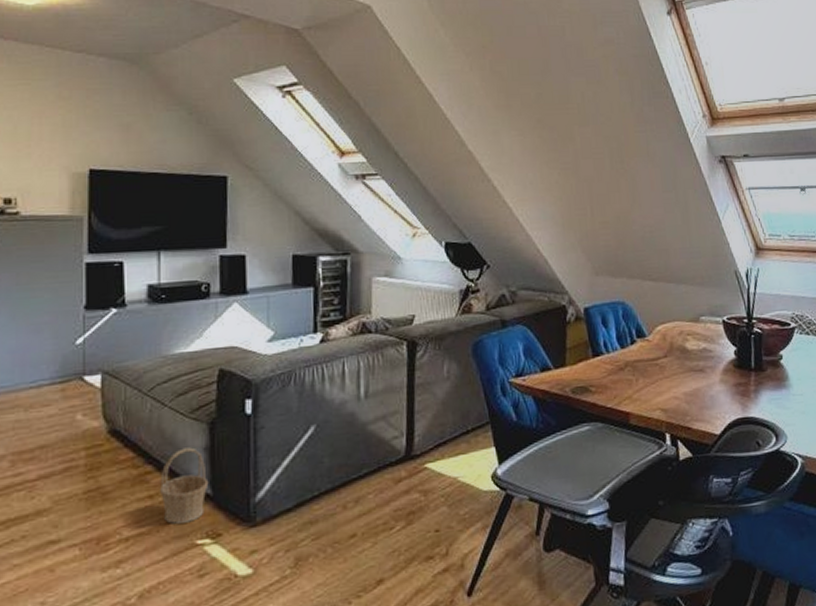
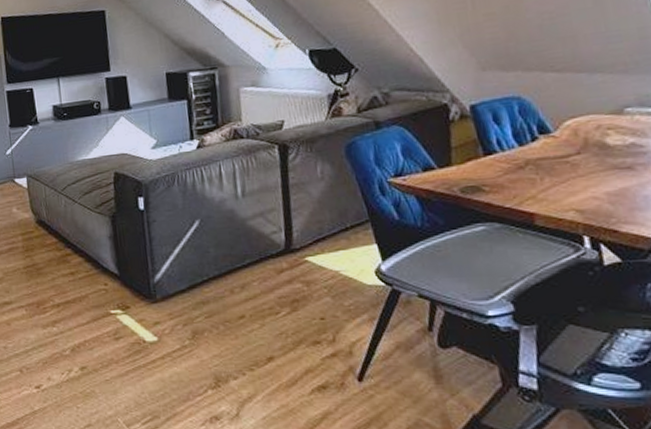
basket: present [159,447,209,524] -> none [78,236,116,296]

